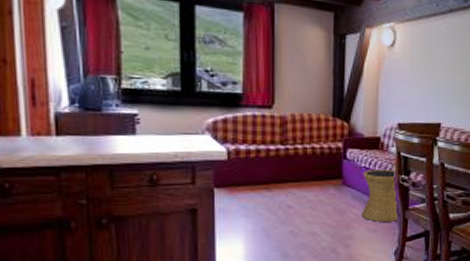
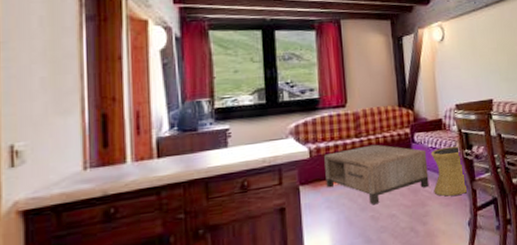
coffee table: none [244,155,359,220] -> present [324,144,429,205]

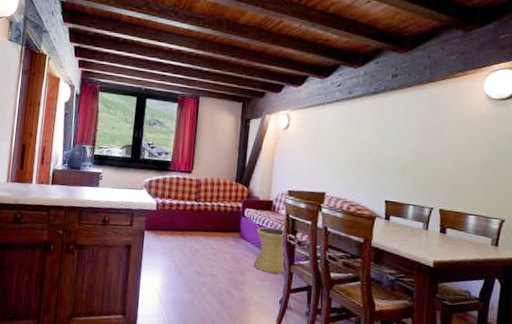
coffee table: present [324,144,429,205] -> none [165,209,254,262]

